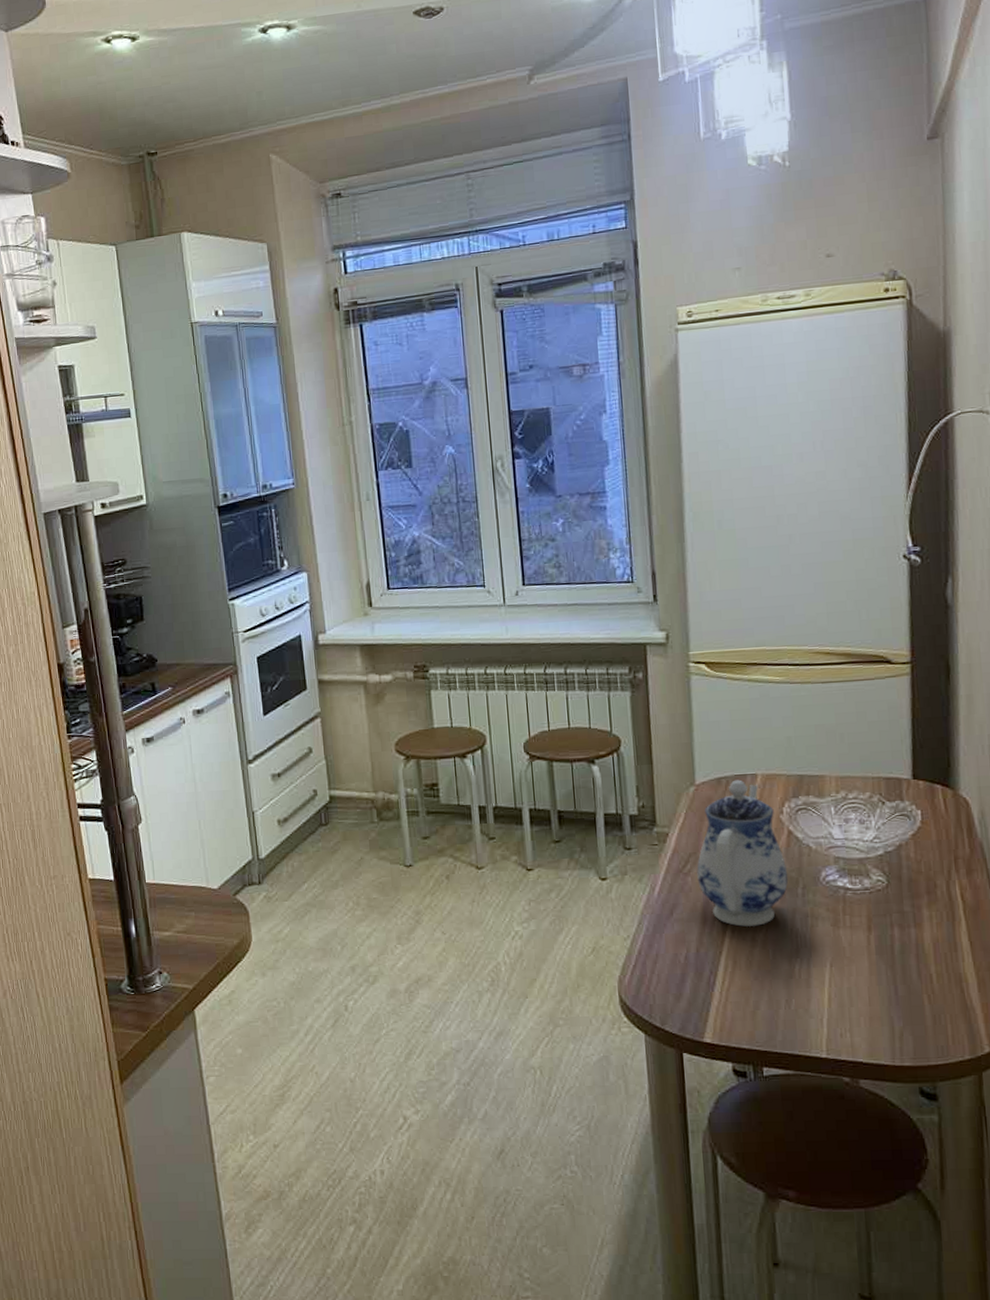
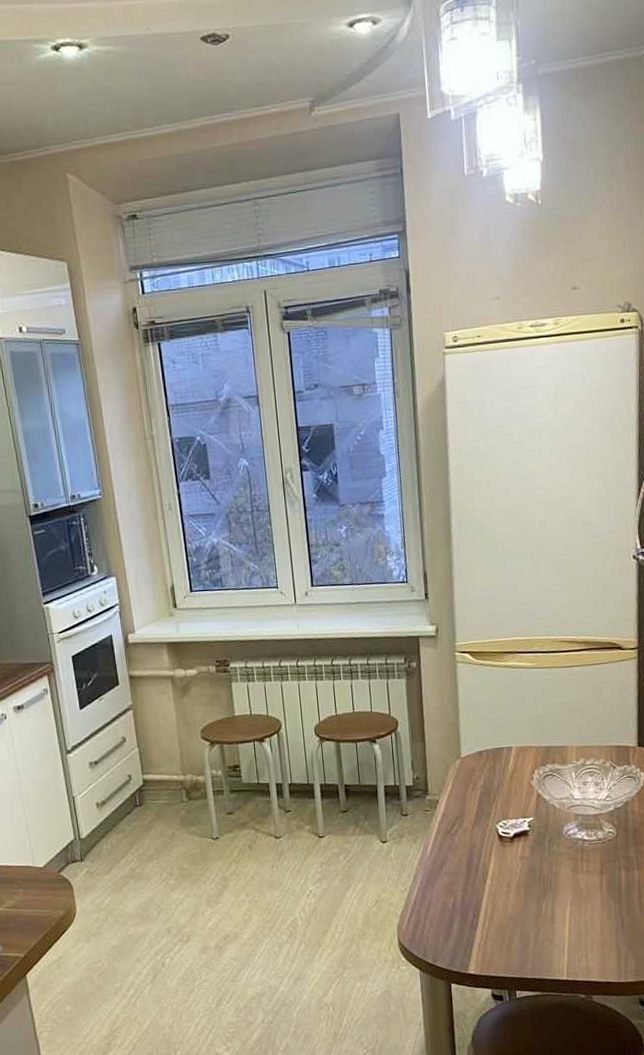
teapot: present [697,779,789,927] -> none [462,752,537,876]

